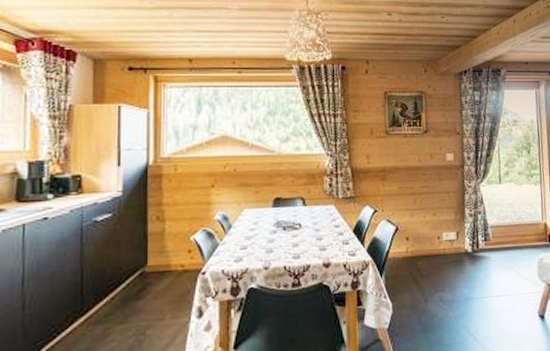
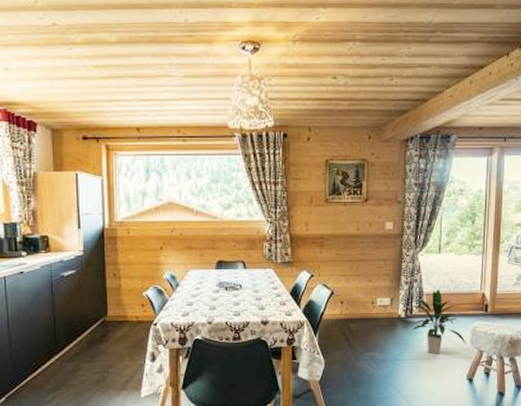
indoor plant: none [478,220,534,291] -> present [412,288,466,354]

